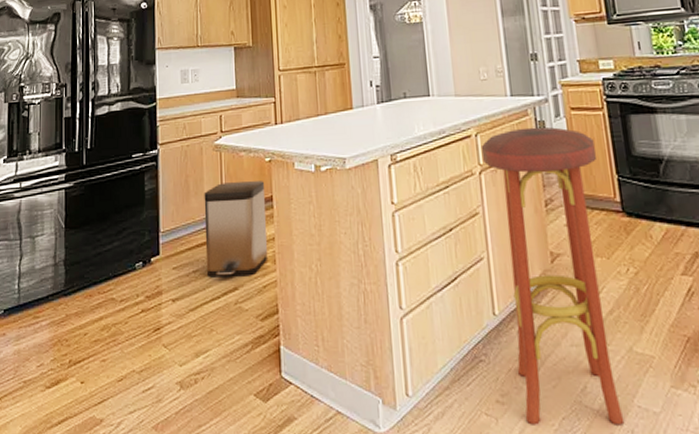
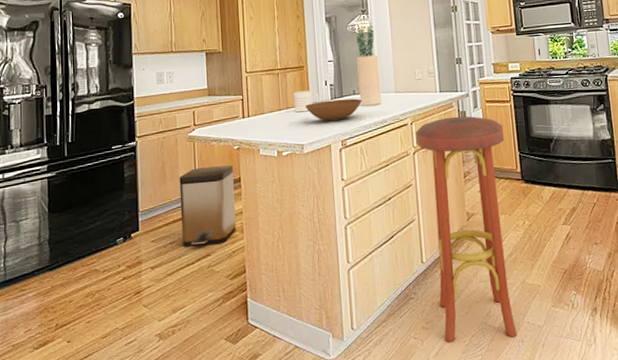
mug: none [333,92,364,119] -> present [293,90,320,113]
bowl: none [346,102,415,130] -> present [305,98,362,121]
vase: none [406,9,439,112] -> present [356,21,382,106]

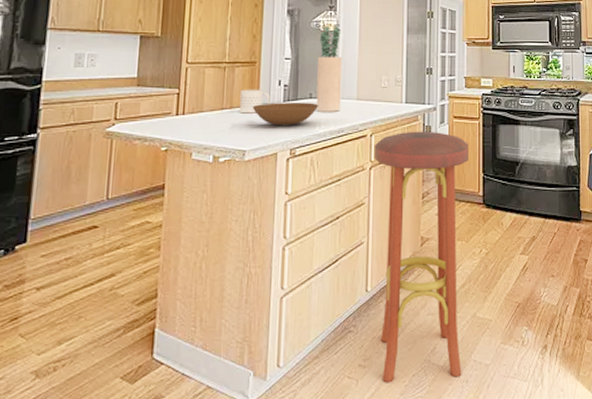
pedal bin: present [179,165,237,247] -> none [81,169,158,265]

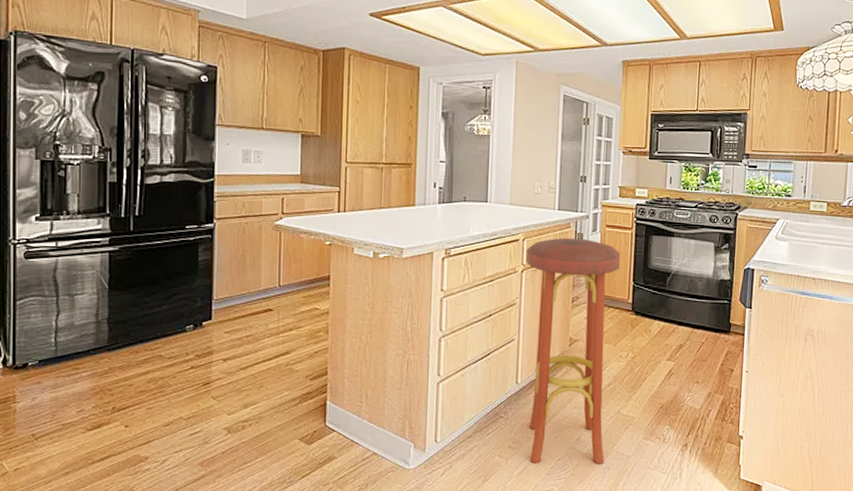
mug: present [239,89,270,114] -> none [396,190,426,214]
bowl: present [252,102,319,126] -> none [408,204,473,227]
vase: present [316,19,342,112] -> none [470,123,496,216]

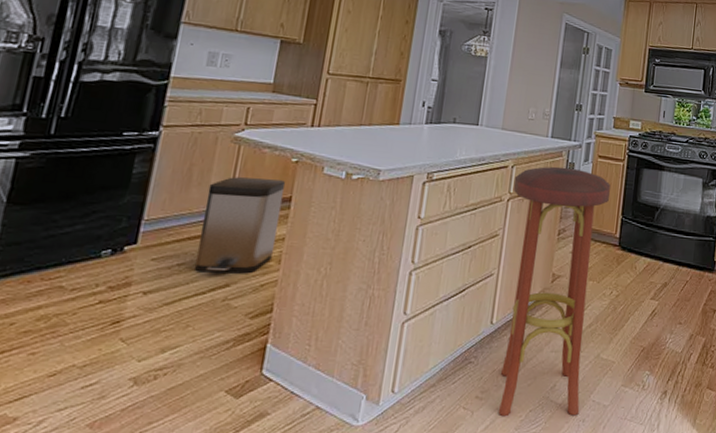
pedal bin: none [259,260,323,343] -> present [194,177,286,274]

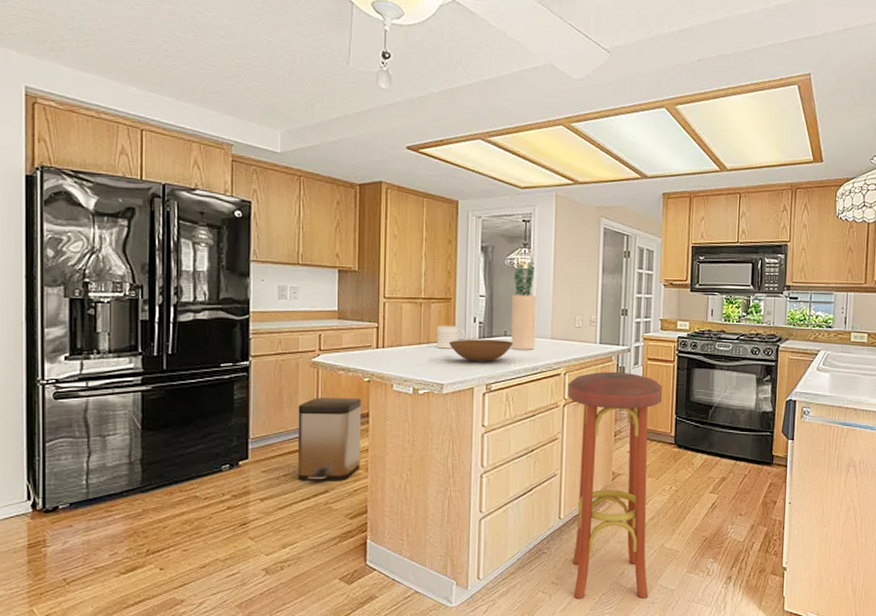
mug: none [378,107,413,133] -> present [436,325,466,349]
bowl: none [392,123,462,149] -> present [448,339,514,362]
vase: none [459,45,493,140] -> present [511,257,536,350]

